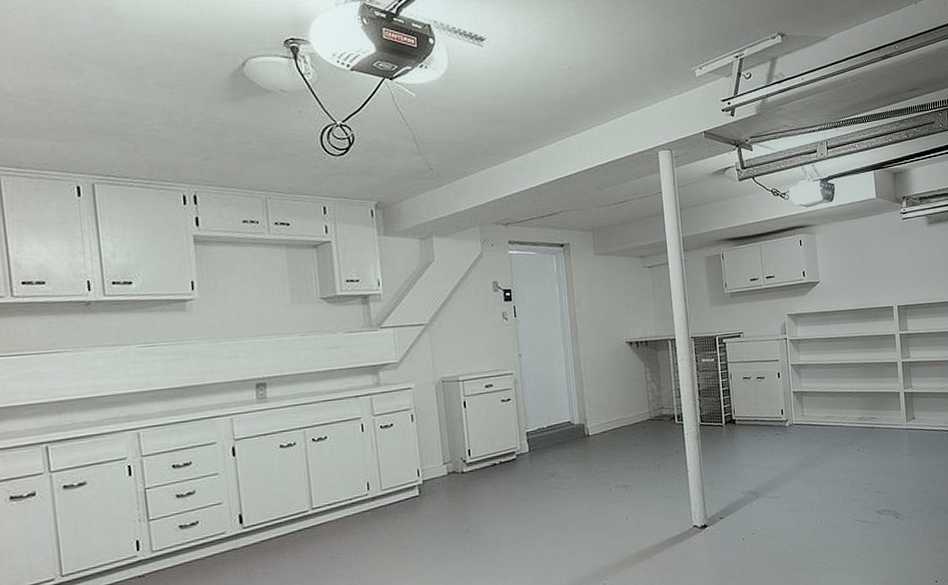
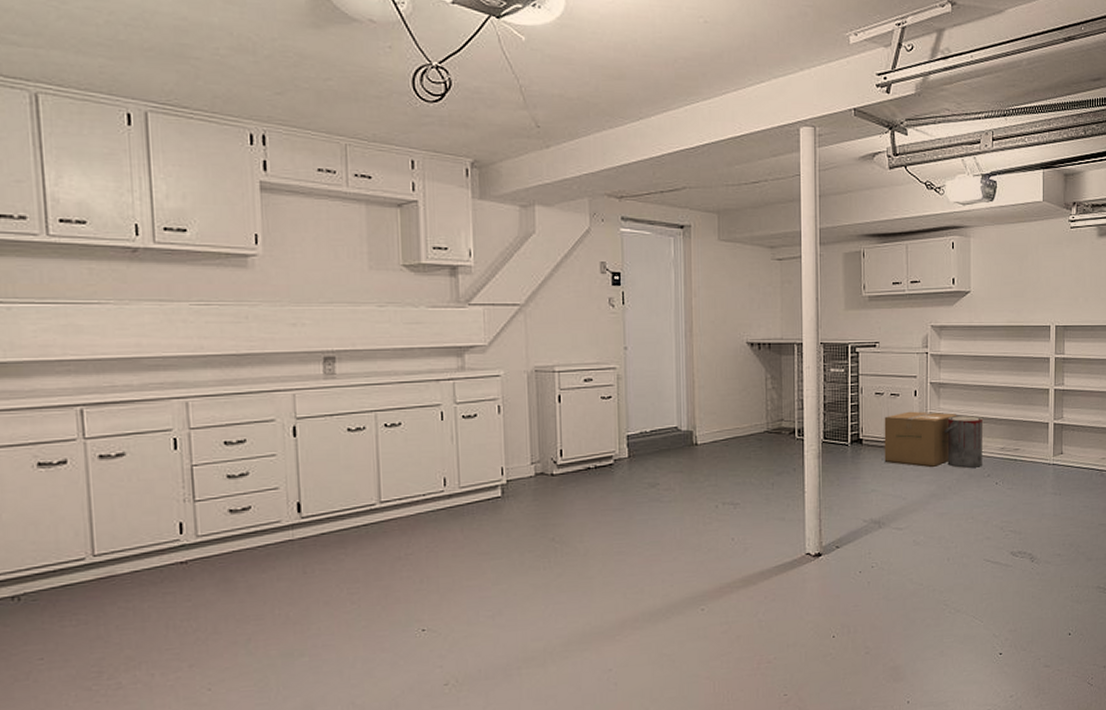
box: none [753,390,818,440] -> present [884,411,957,467]
paint can: none [806,391,844,439] -> present [943,416,982,468]

